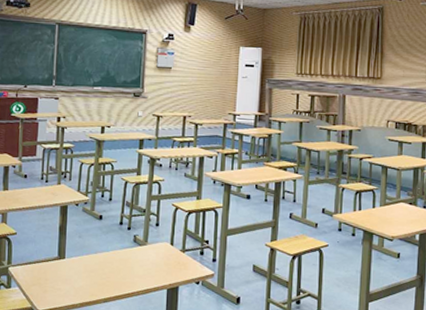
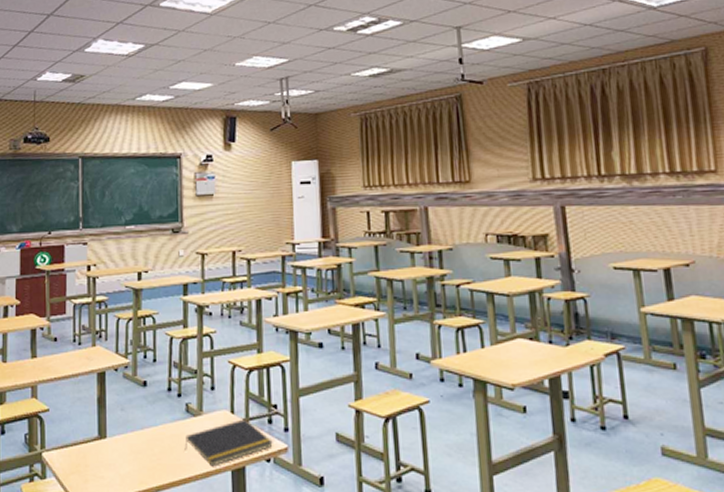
notepad: none [130,250,203,285] -> present [184,419,273,467]

